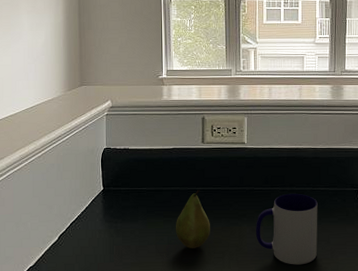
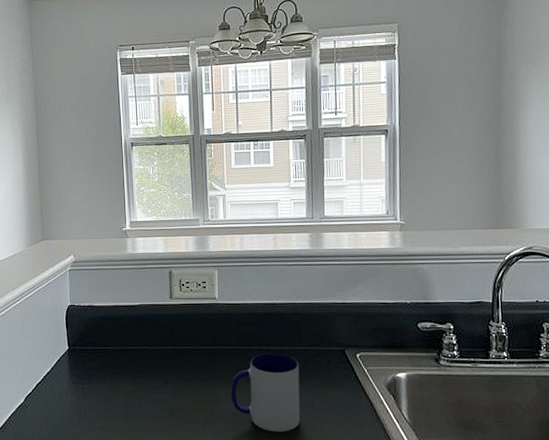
fruit: present [176,189,210,248] -> none [145,348,182,412]

